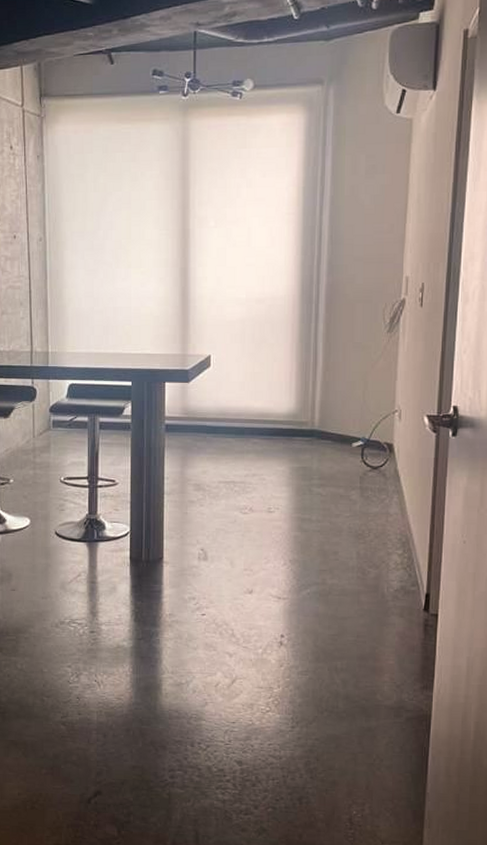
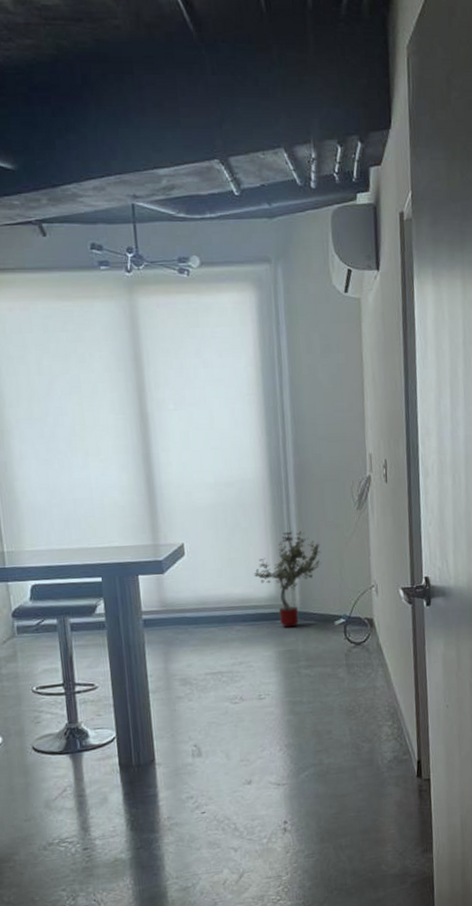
potted tree: none [275,350,346,445] -> present [253,530,322,628]

